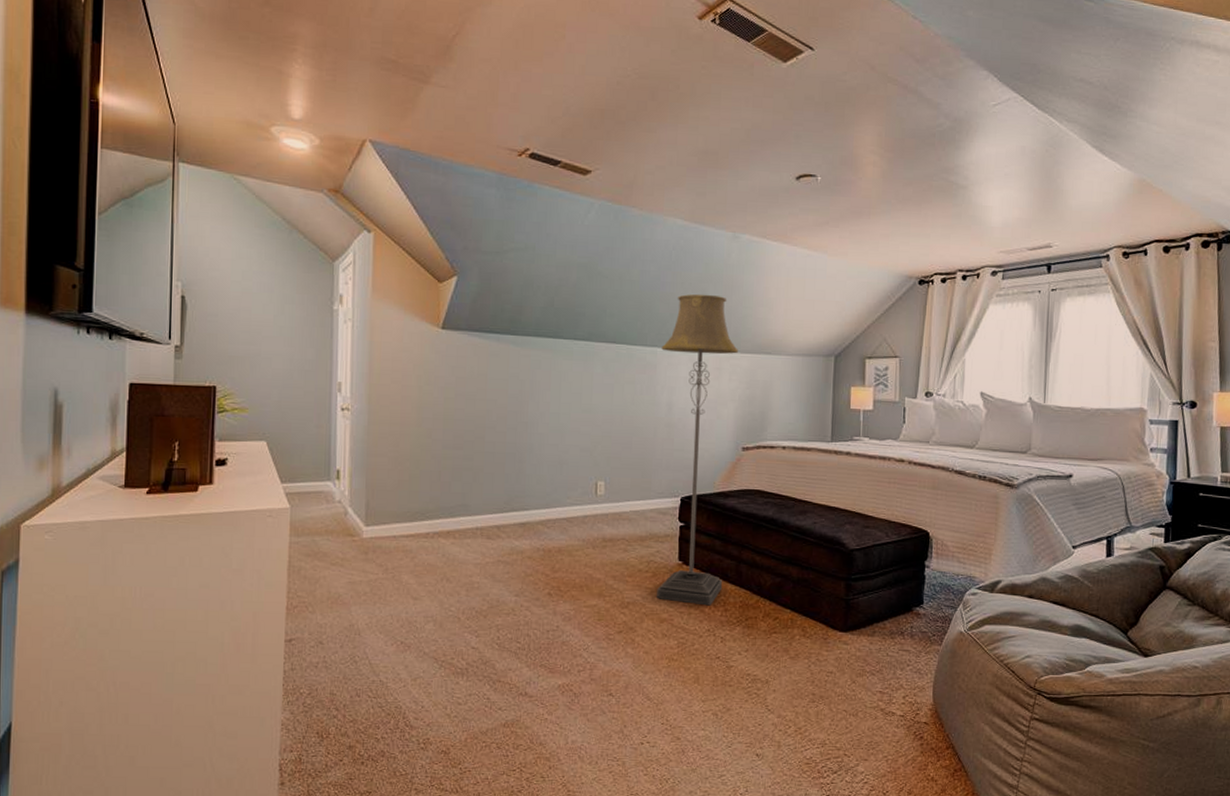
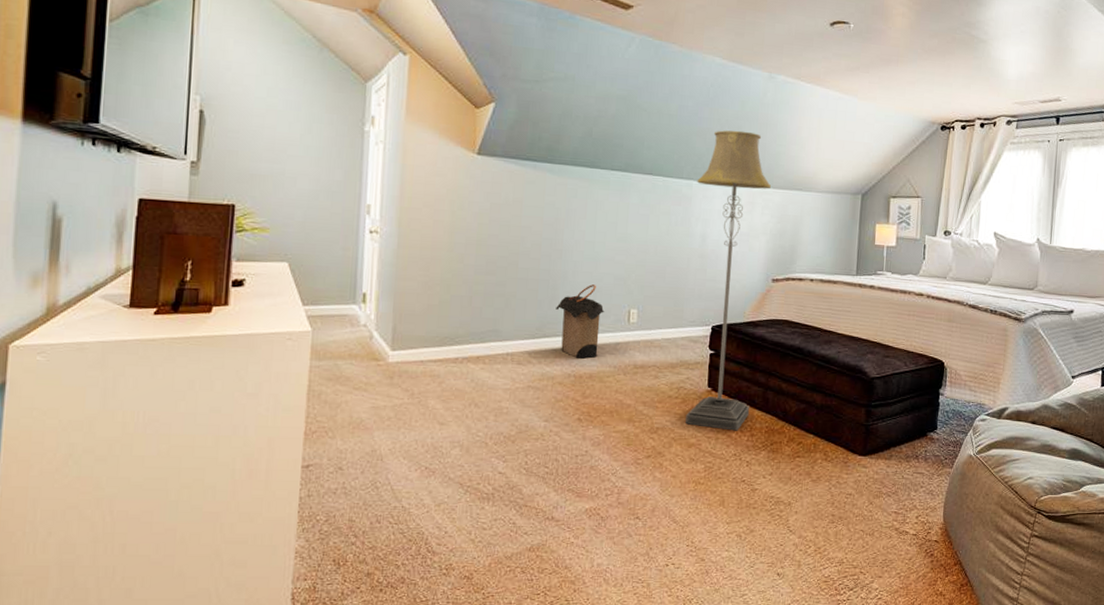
laundry hamper: none [523,457,572,533] -> present [556,284,605,359]

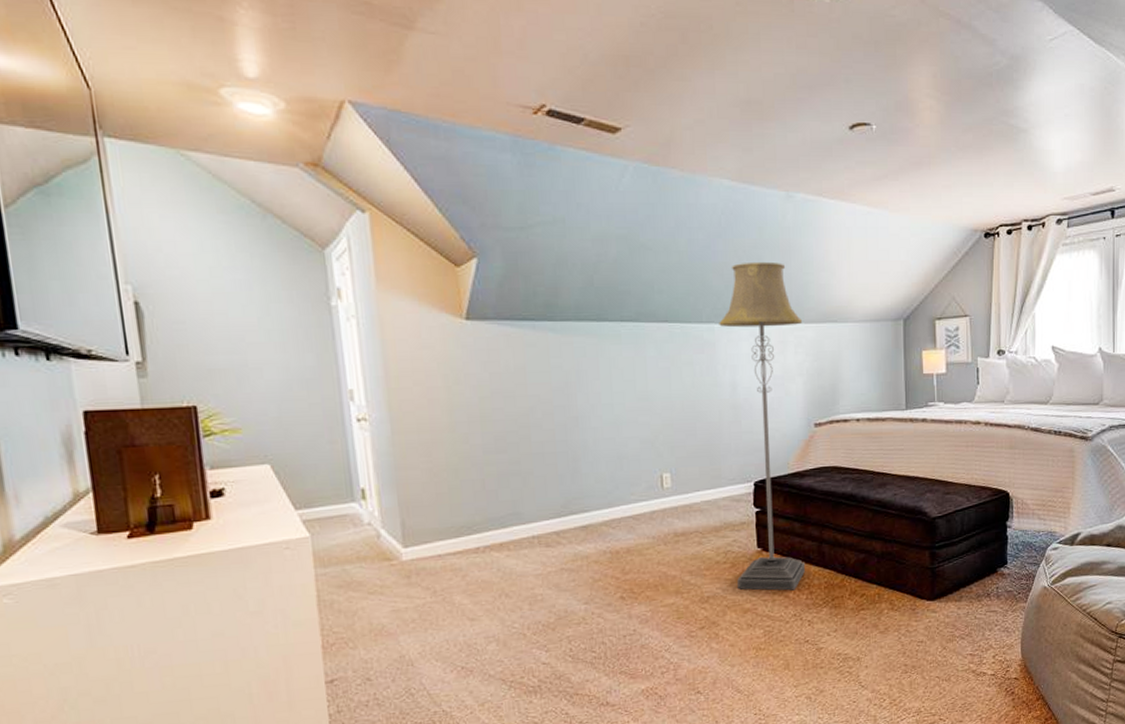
laundry hamper: present [556,284,605,359] -> none [580,451,634,533]

